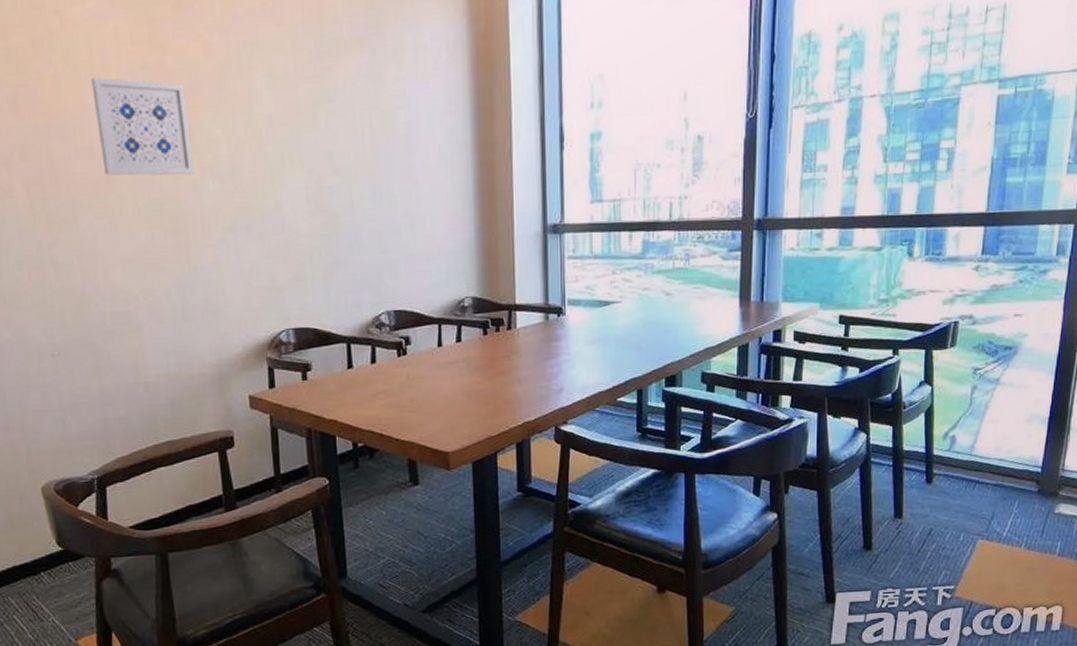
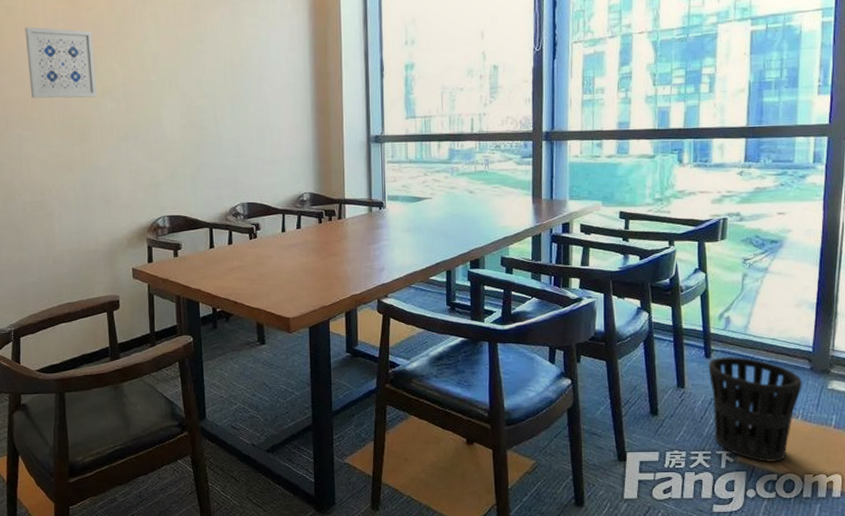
wastebasket: none [929,480,1029,596] -> present [708,356,803,462]

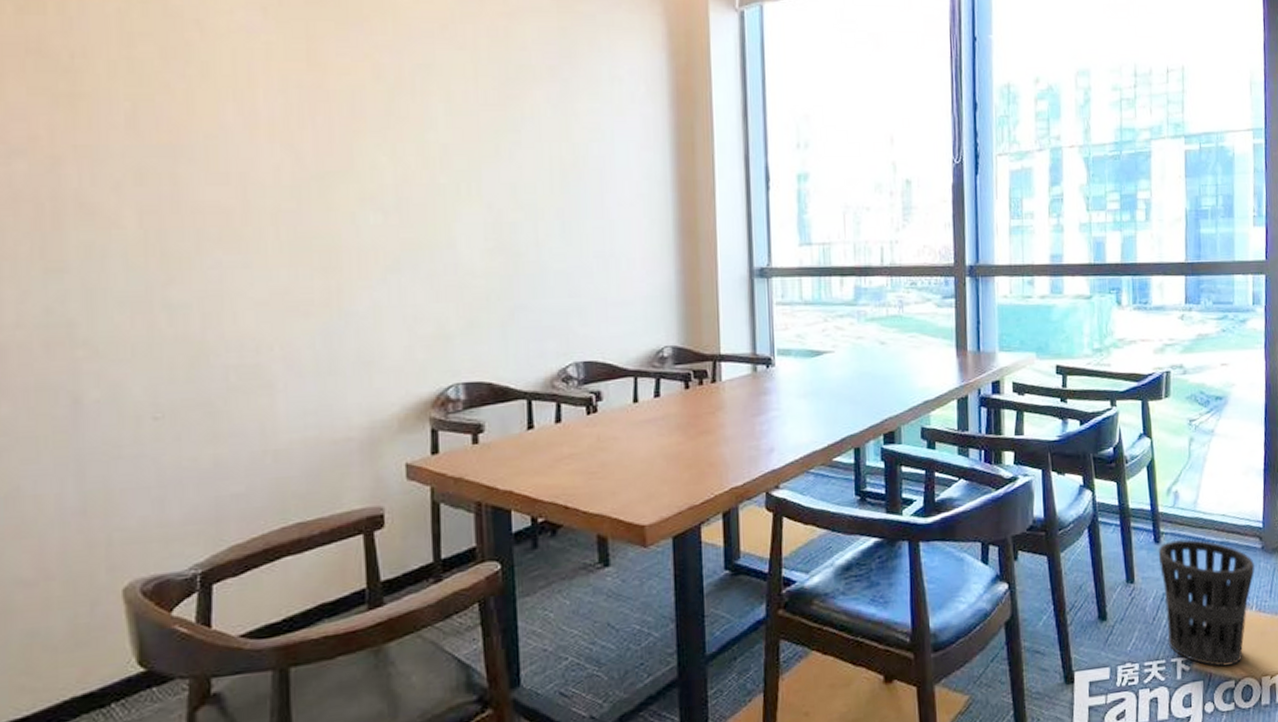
wall art: present [25,26,98,99] -> none [232,94,353,206]

